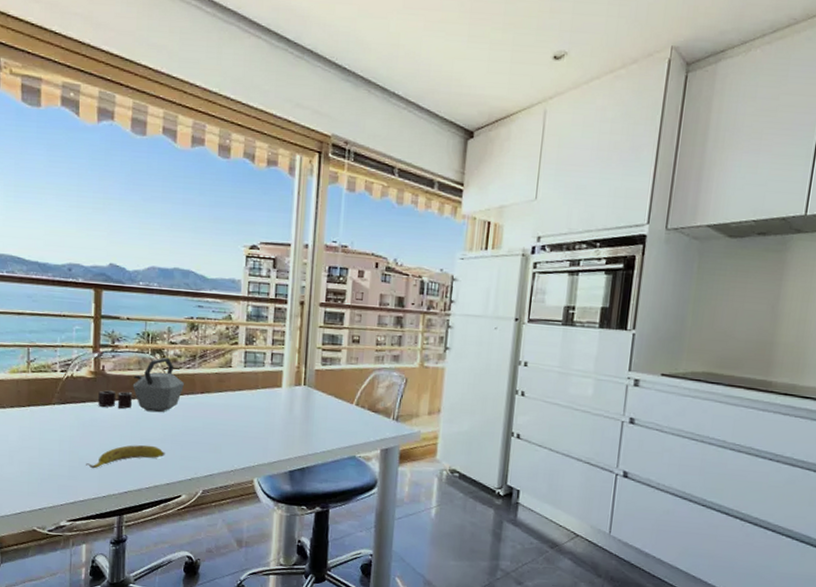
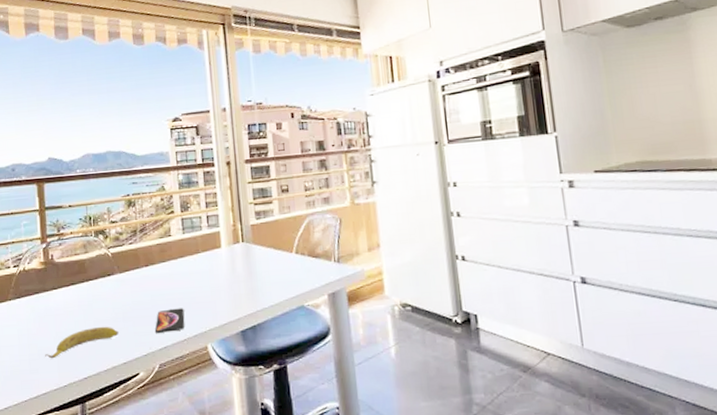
kettle: present [98,358,185,413] -> none [50,237,130,296]
smartphone: none [202,439,235,461] -> present [154,308,185,333]

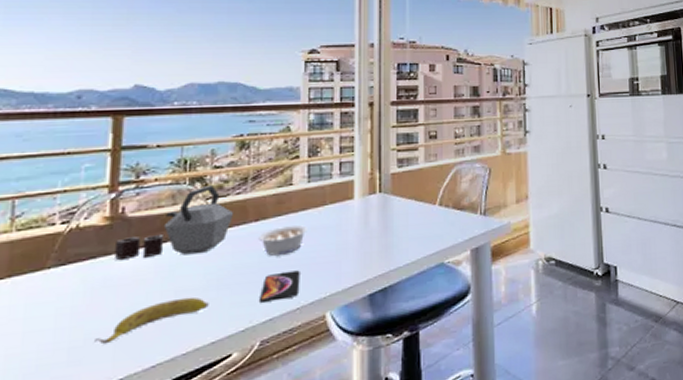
kettle: none [50,237,130,296] -> present [115,186,234,261]
legume: none [149,270,186,295] -> present [258,225,307,256]

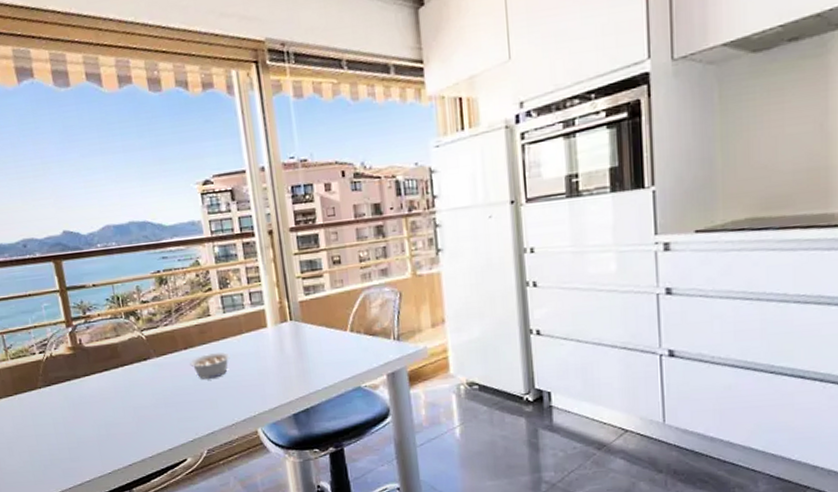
banana: present [95,297,209,345] -> none [84,412,161,447]
kettle: present [115,186,234,261] -> none [81,319,166,383]
smartphone: present [258,270,300,302] -> none [199,392,232,418]

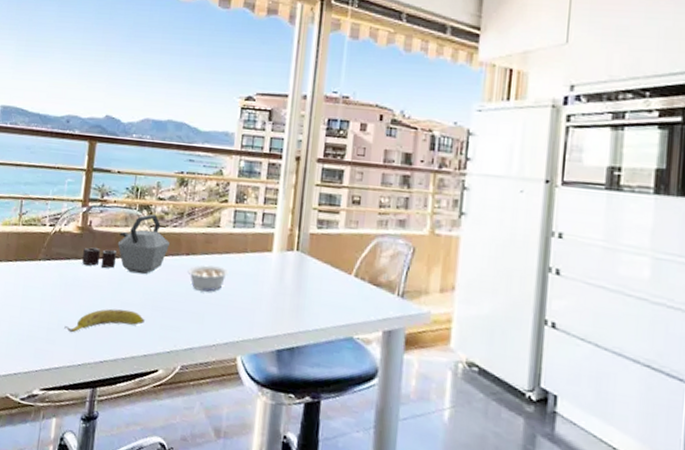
kettle: none [81,319,166,383] -> present [82,214,171,275]
banana: none [84,412,161,447] -> present [64,308,145,333]

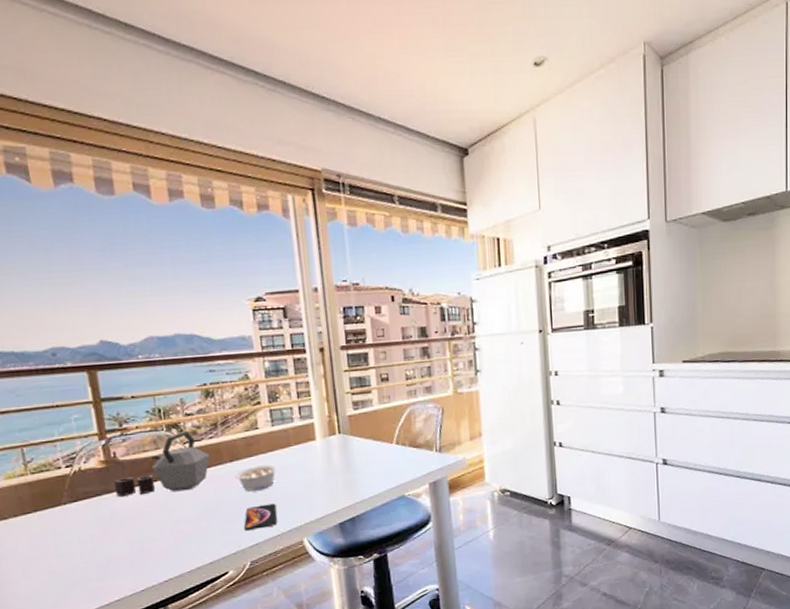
banana: present [64,308,145,333] -> none [115,526,202,564]
smartphone: none [183,307,219,334] -> present [243,503,278,530]

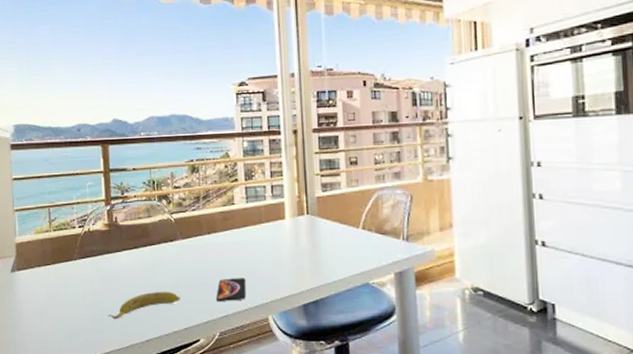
kettle: present [114,431,211,497] -> none [114,203,192,258]
banana: none [115,526,202,564] -> present [108,291,180,320]
legume: present [235,464,278,491] -> none [212,240,249,264]

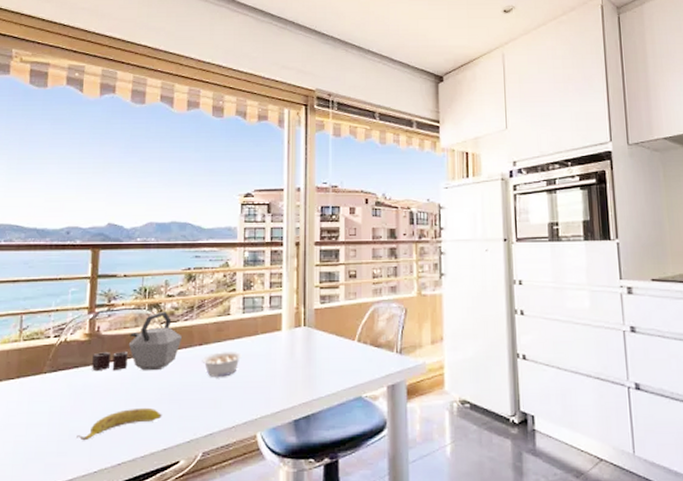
kettle: none [114,203,192,258] -> present [92,312,183,372]
legume: none [212,240,249,264] -> present [202,352,242,377]
smartphone: present [216,278,246,301] -> none [201,392,236,418]

